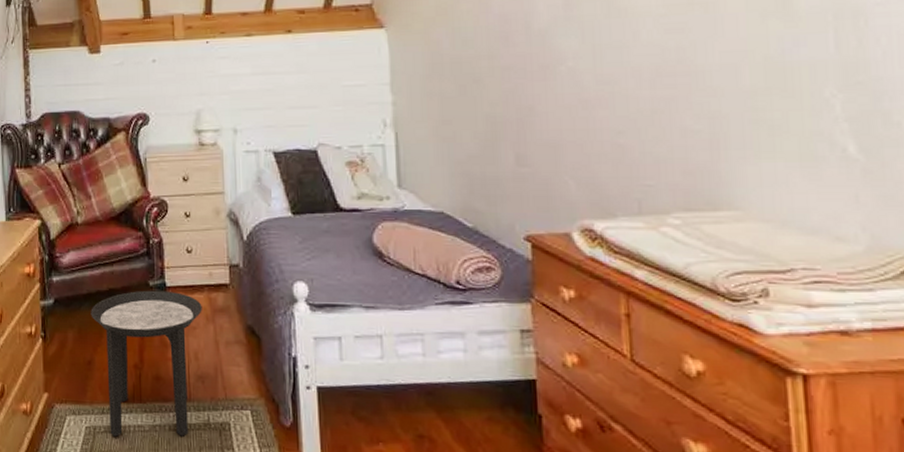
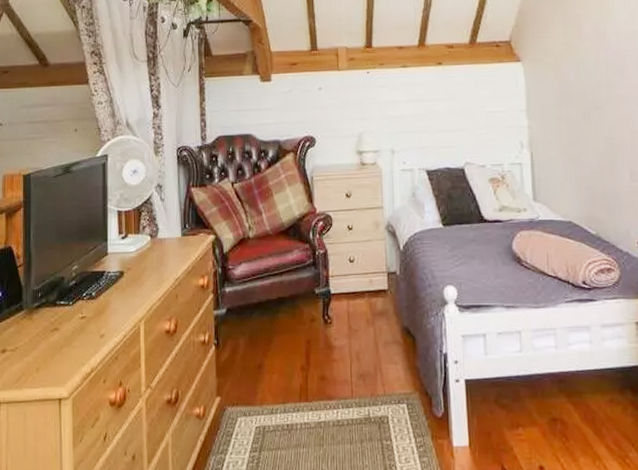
side table: present [90,290,202,437] -> none [261,297,363,435]

